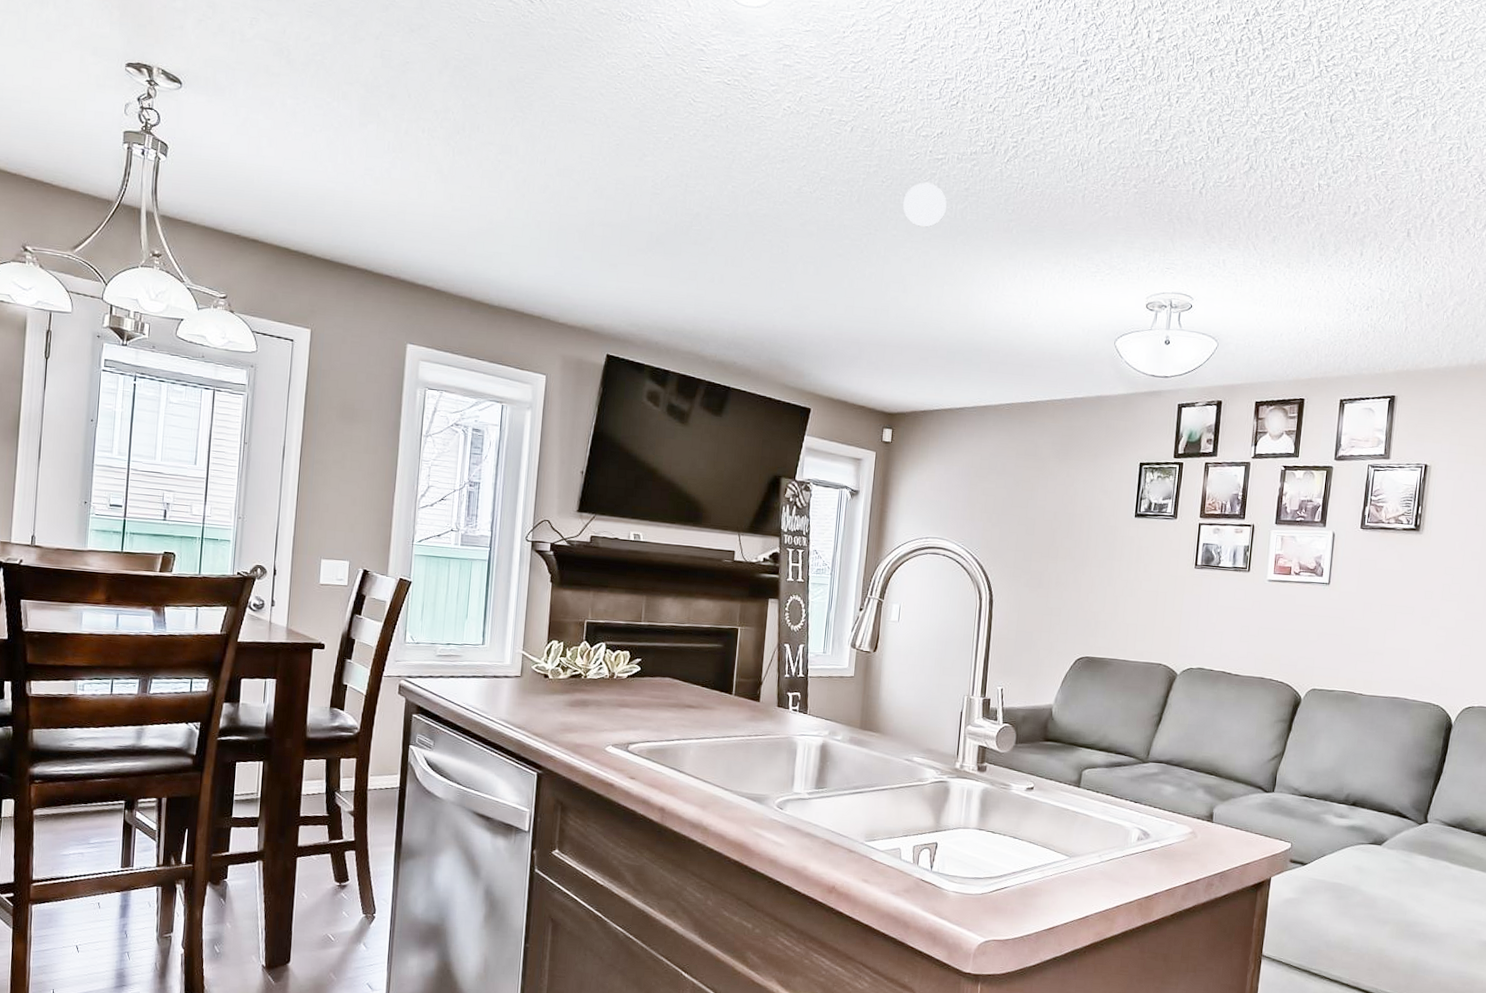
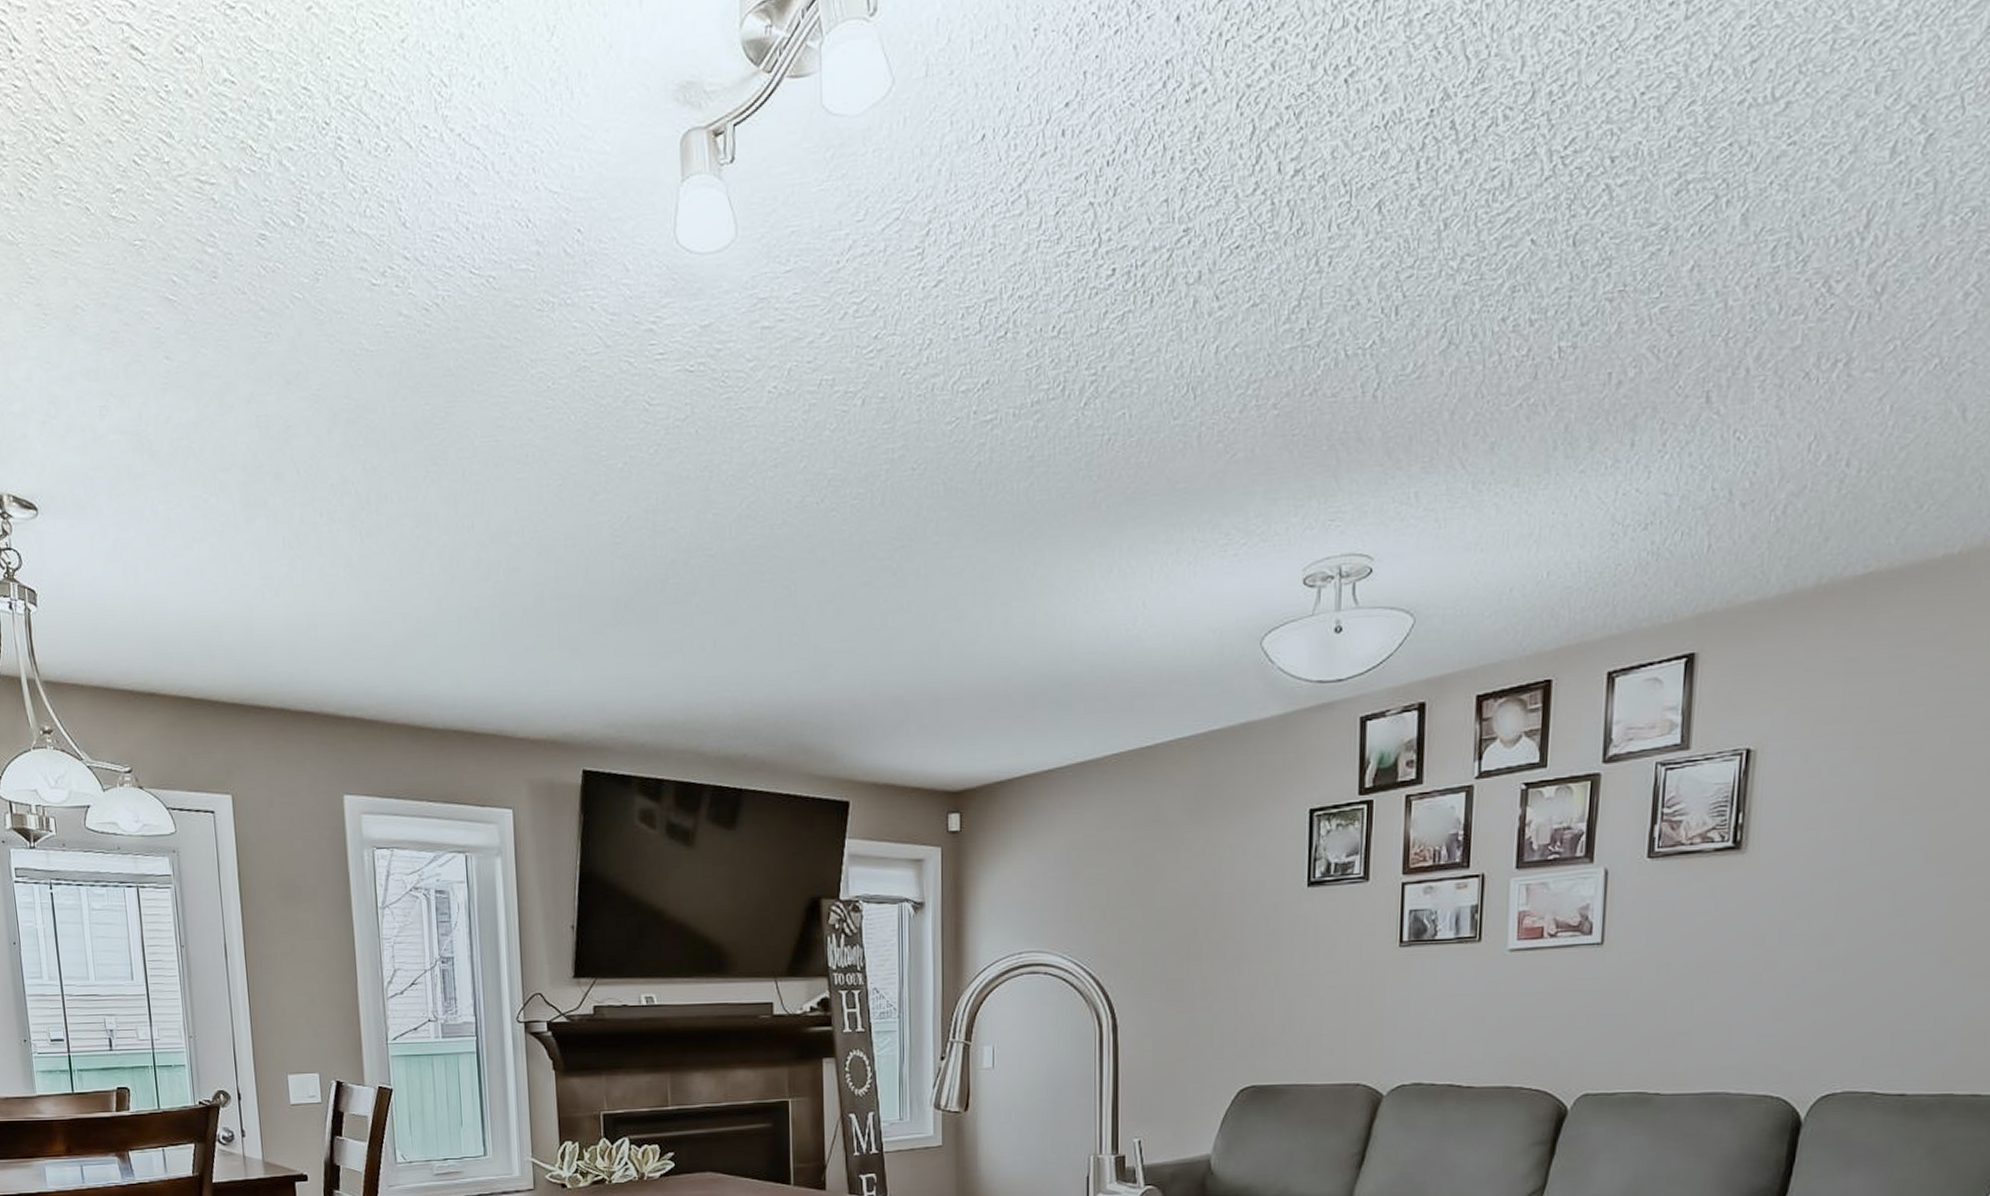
smoke detector: present [902,182,947,227] -> none [943,458,1004,524]

